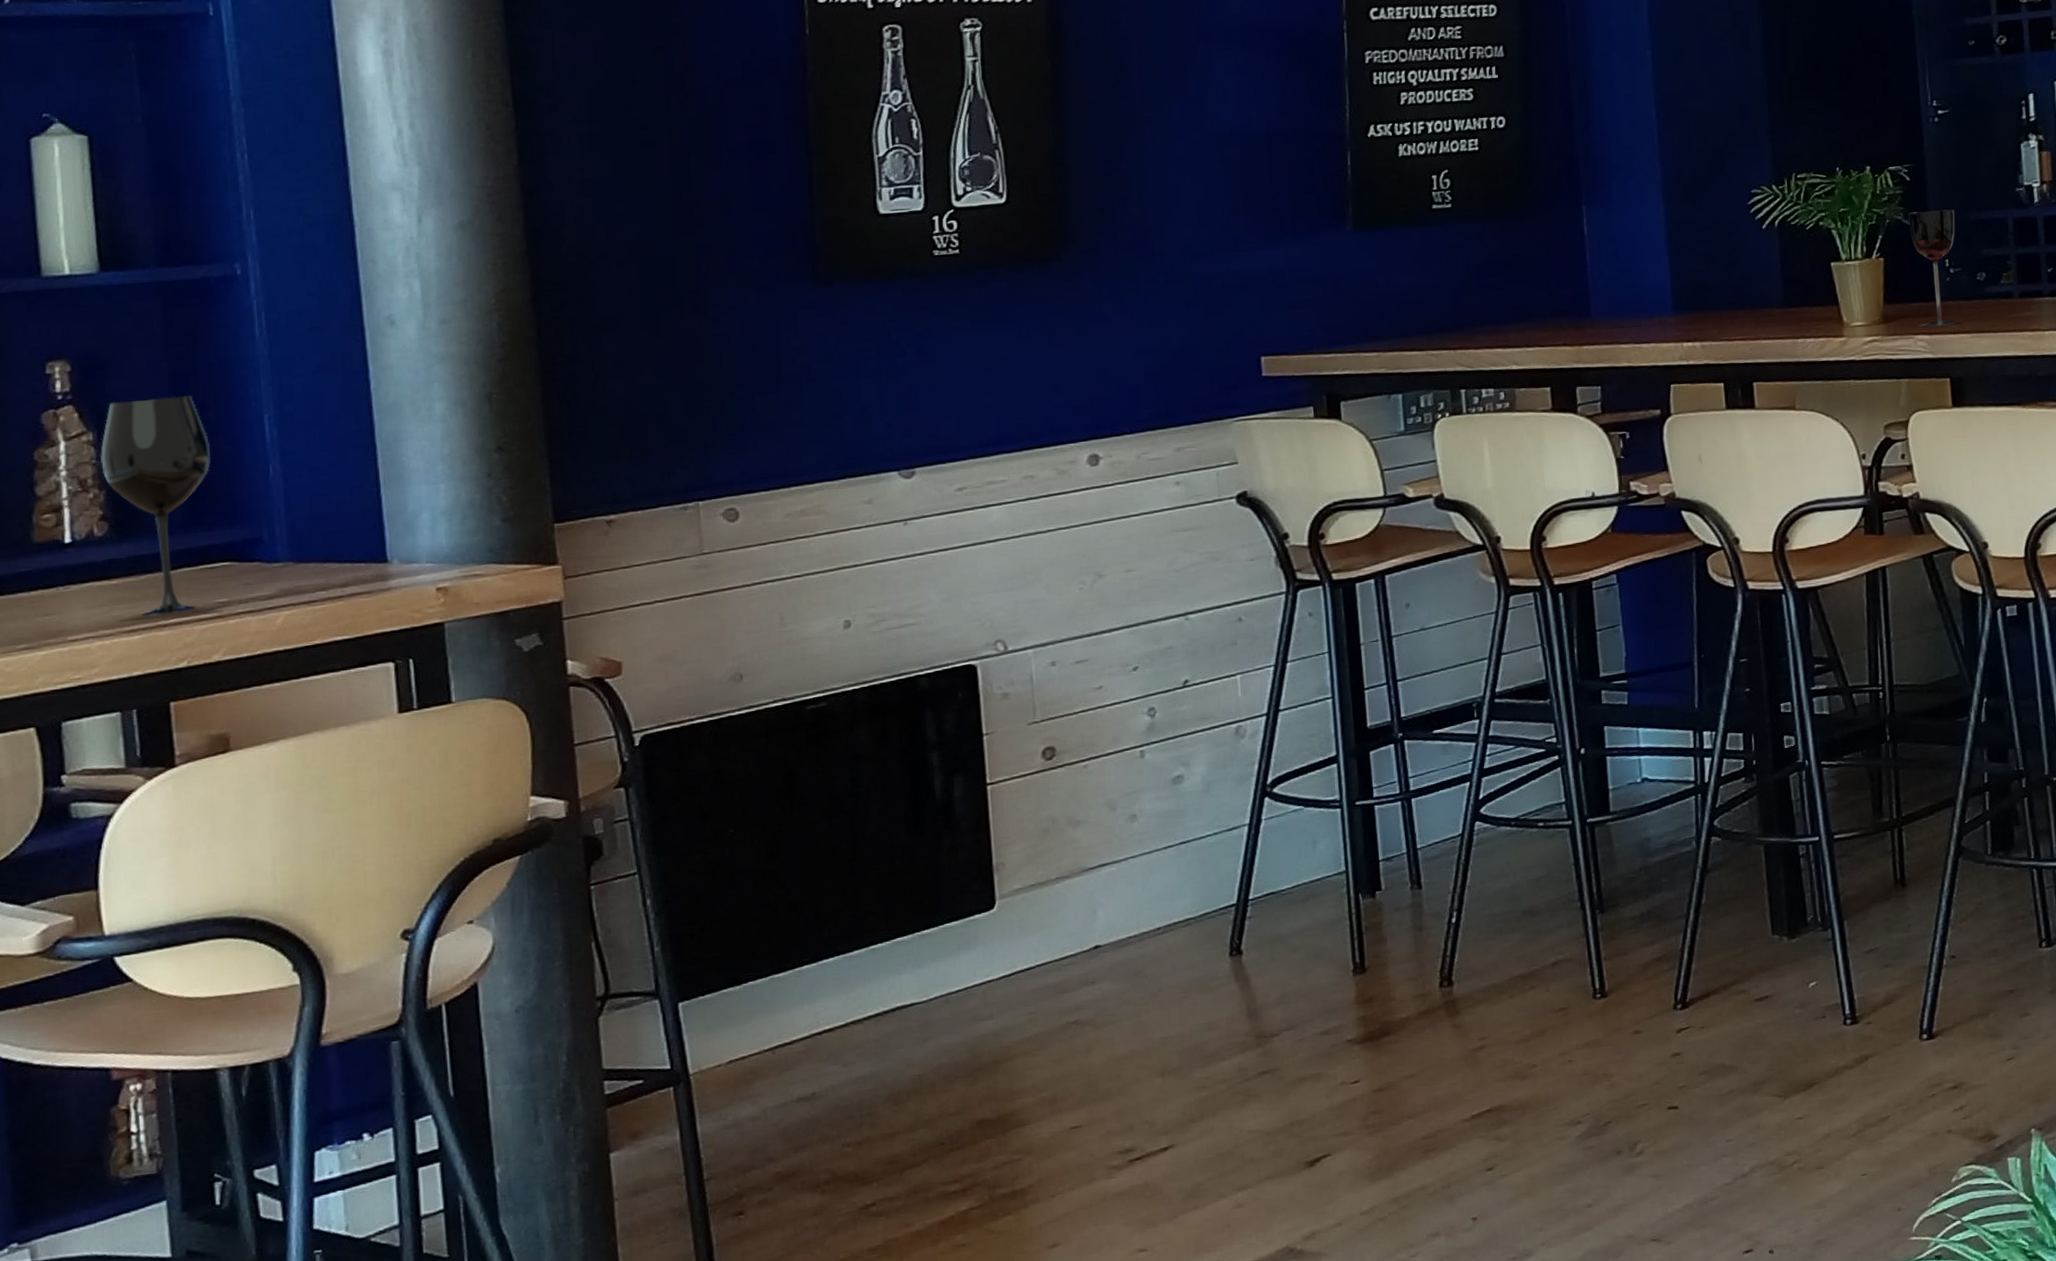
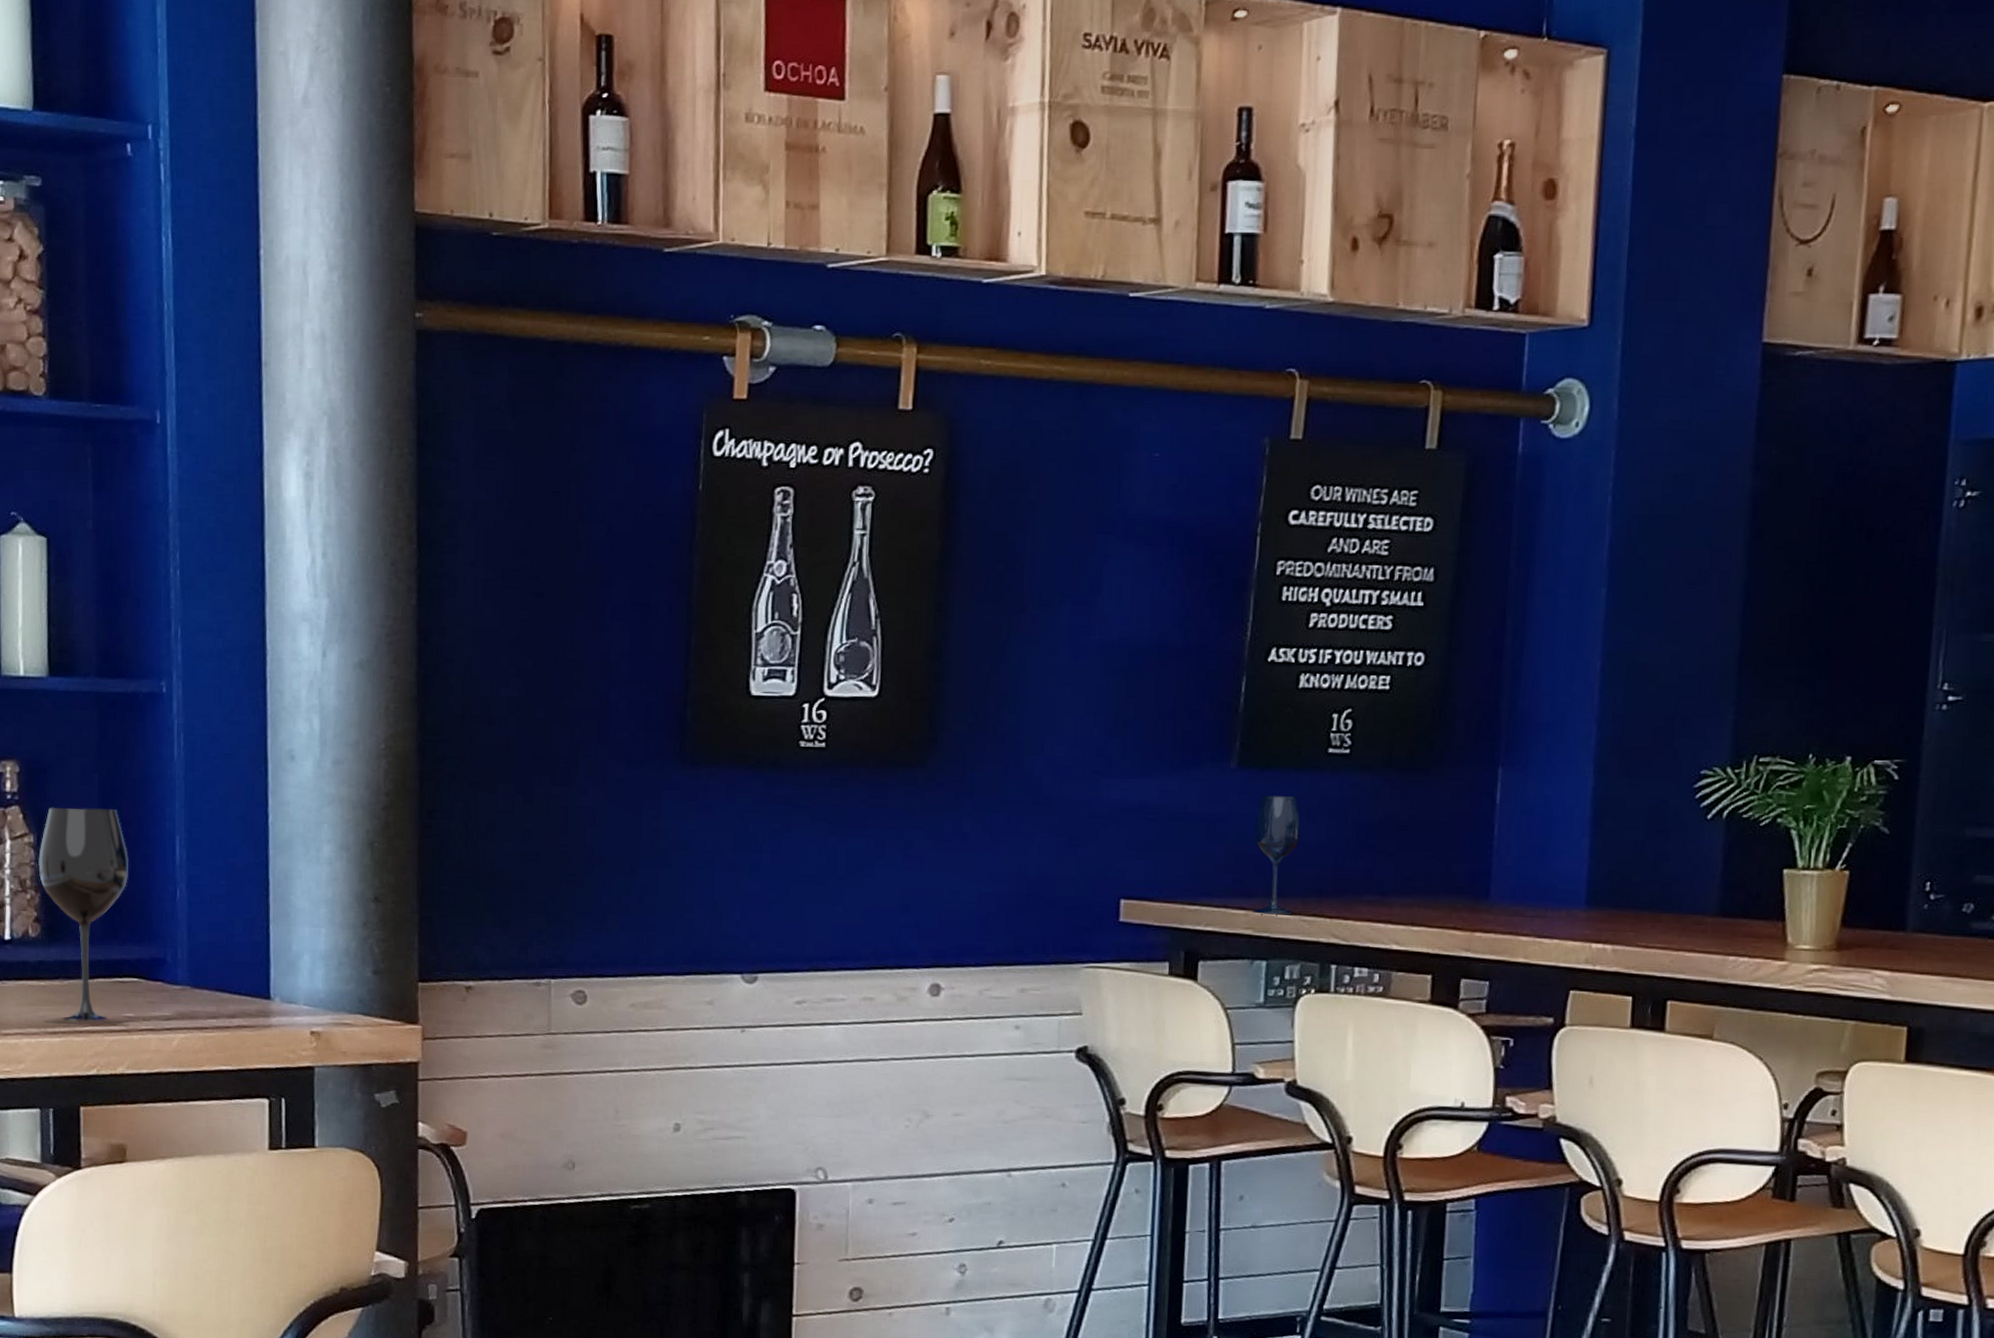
wineglass: none [1375,249,1421,354] -> present [1254,795,1301,915]
wineglass: present [1908,209,1961,327] -> none [1879,819,1948,963]

